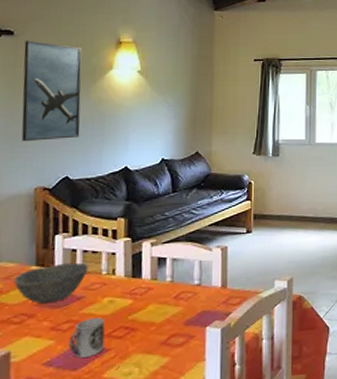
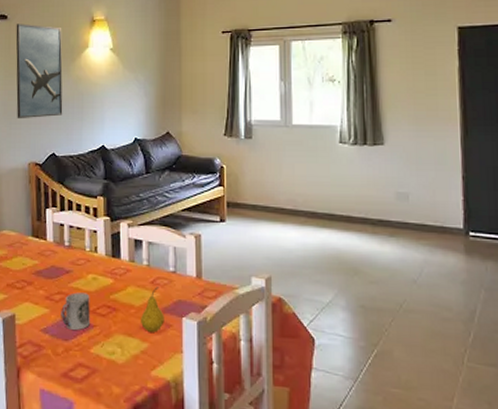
bowl: present [13,262,88,304] -> none [15,236,74,274]
fruit: none [162,301,187,346] -> present [141,287,164,332]

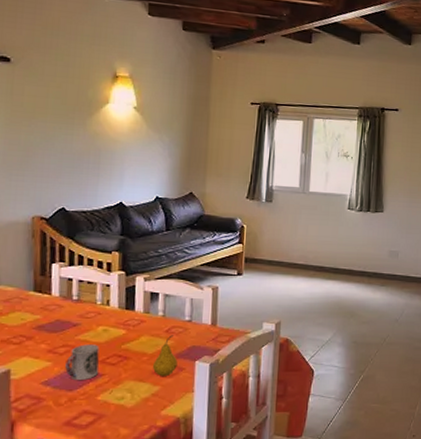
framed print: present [16,24,63,118] -> none [19,69,79,171]

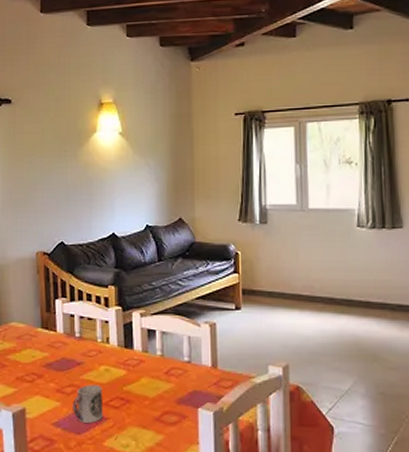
fruit: present [153,335,178,376] -> none [155,377,180,424]

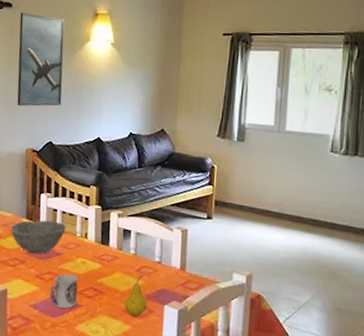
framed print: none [20,108,71,206] -> present [17,12,65,106]
bowl: none [24,328,85,366] -> present [10,220,66,254]
fruit: none [155,377,180,424] -> present [125,274,148,317]

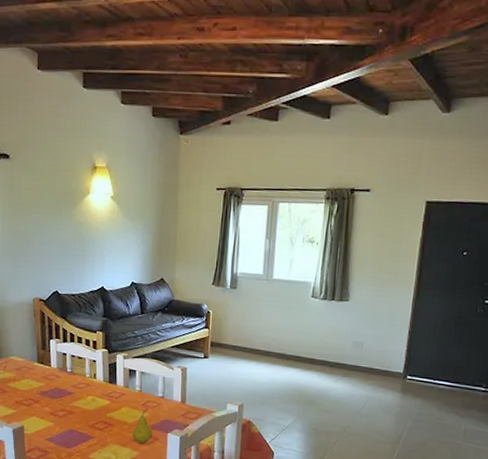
bowl: present [10,220,66,254] -> none [23,363,76,394]
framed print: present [17,12,65,106] -> none [18,164,65,258]
cup: present [50,274,78,309] -> none [64,410,89,440]

